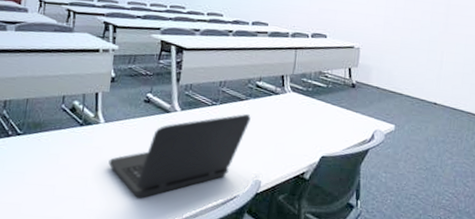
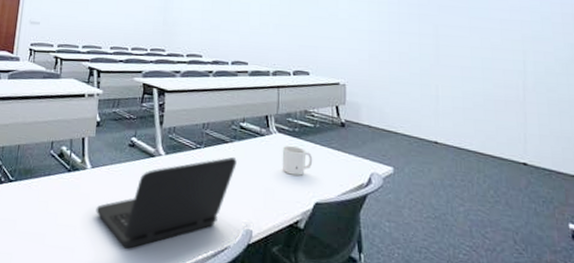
mug: none [293,104,323,132] -> present [282,145,313,176]

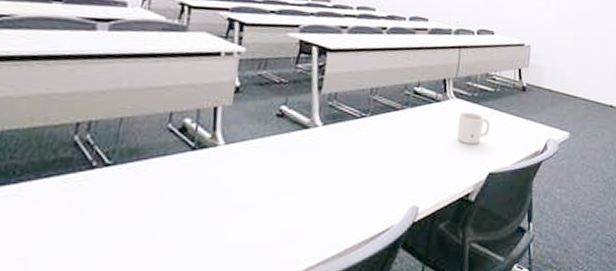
laptop: present [96,156,237,249] -> none [228,125,407,239]

